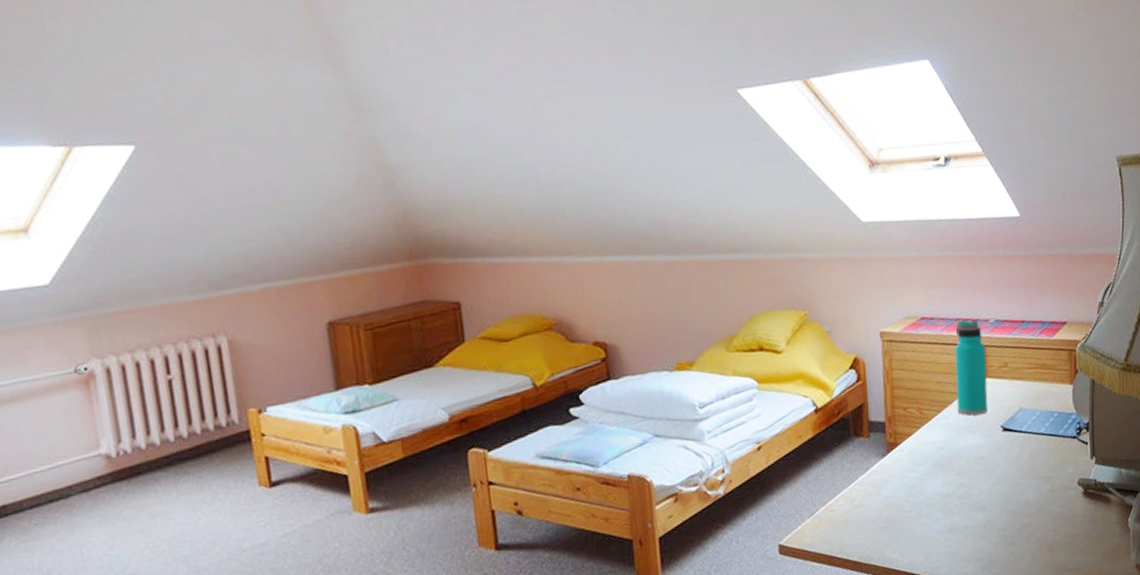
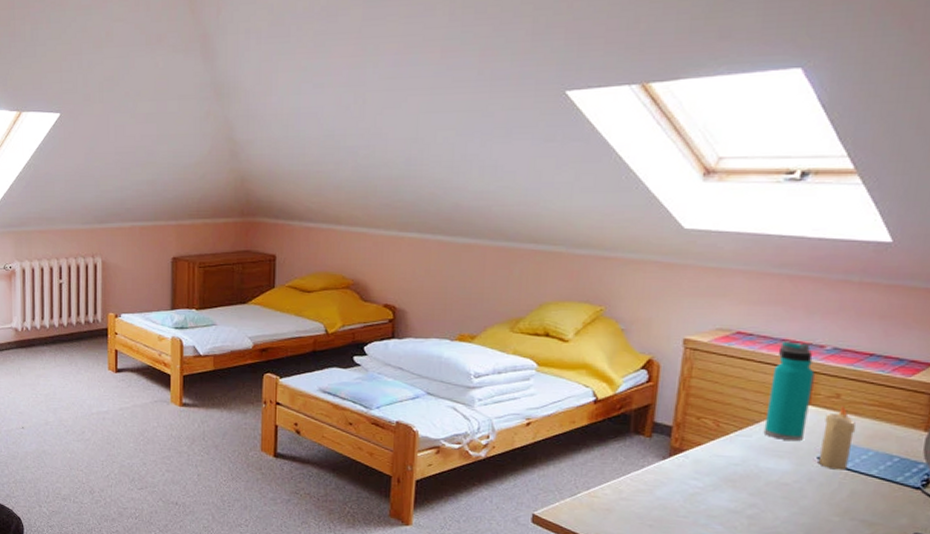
candle: none [1000,373,1024,435] -> present [818,405,856,470]

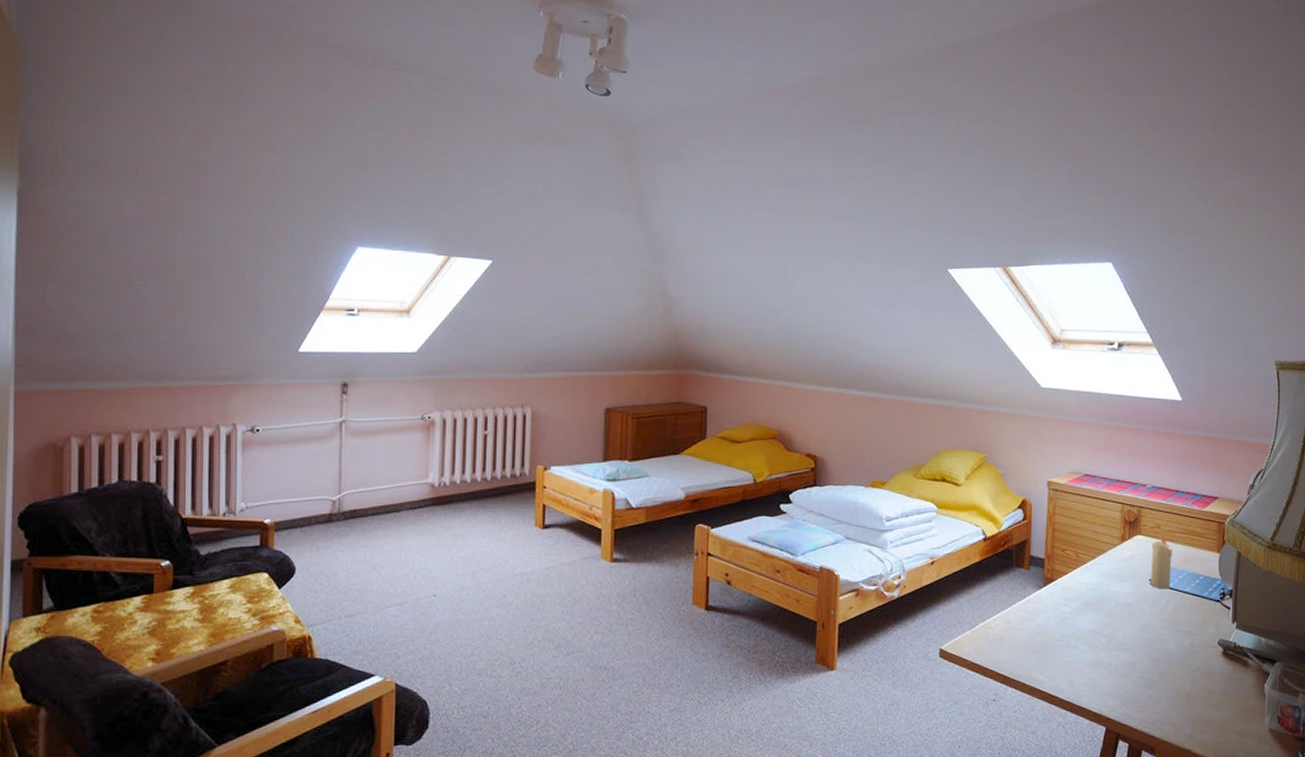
water bottle: present [763,341,815,442] -> none [1110,481,1141,567]

